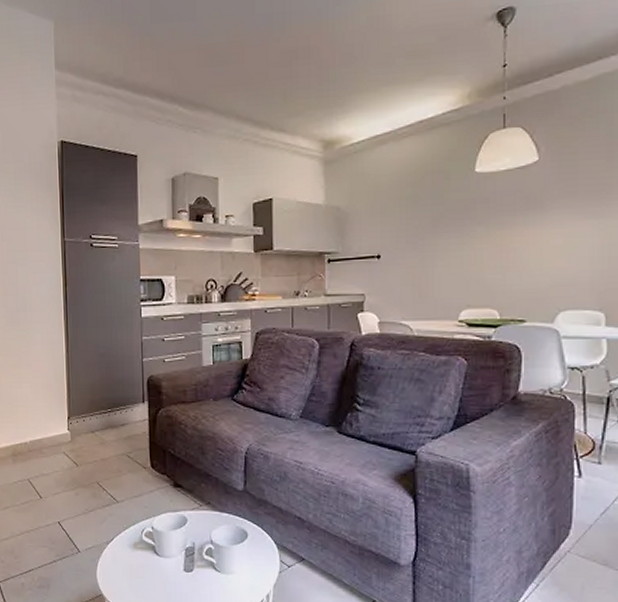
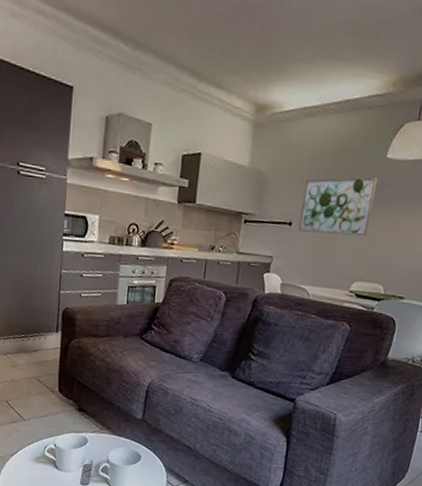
wall art: none [388,194,468,263] -> present [298,176,377,236]

